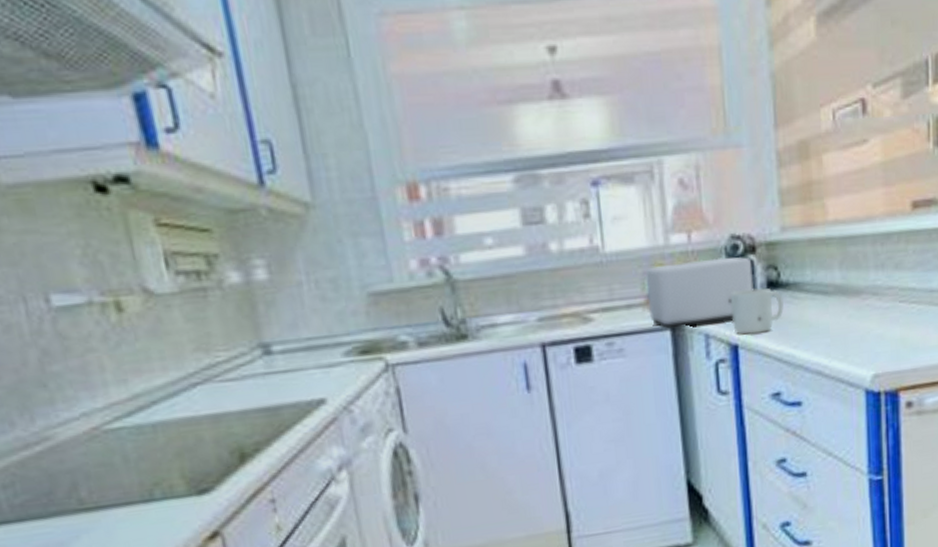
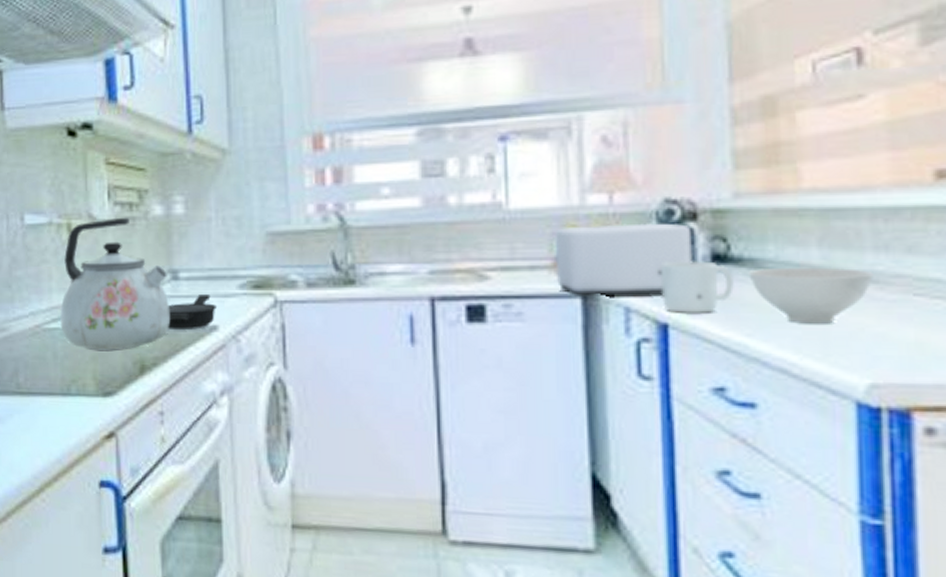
kettle: none [117,289,269,446] -> present [60,218,171,350]
frying pan: none [263,366,323,411] -> present [167,295,218,331]
bowl: none [793,285,875,333] -> present [748,267,874,324]

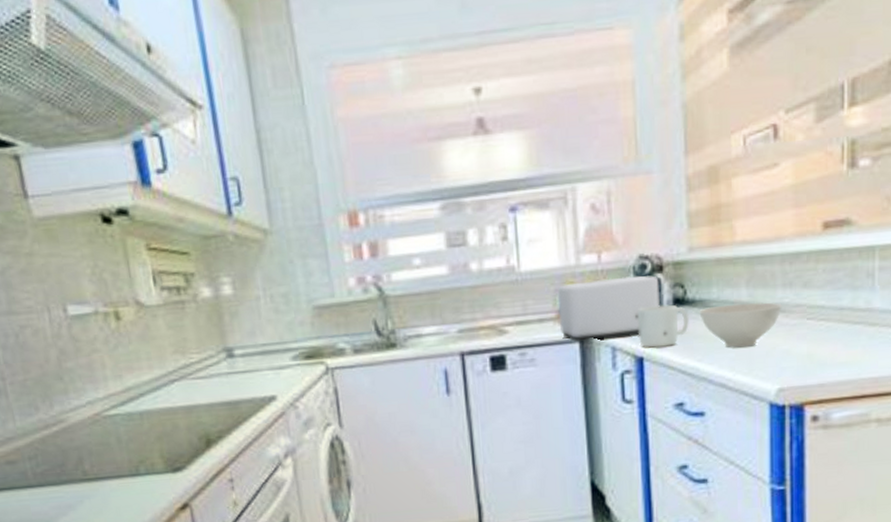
kettle: present [60,218,171,350] -> none [115,302,231,431]
frying pan: present [167,295,218,331] -> none [226,368,274,405]

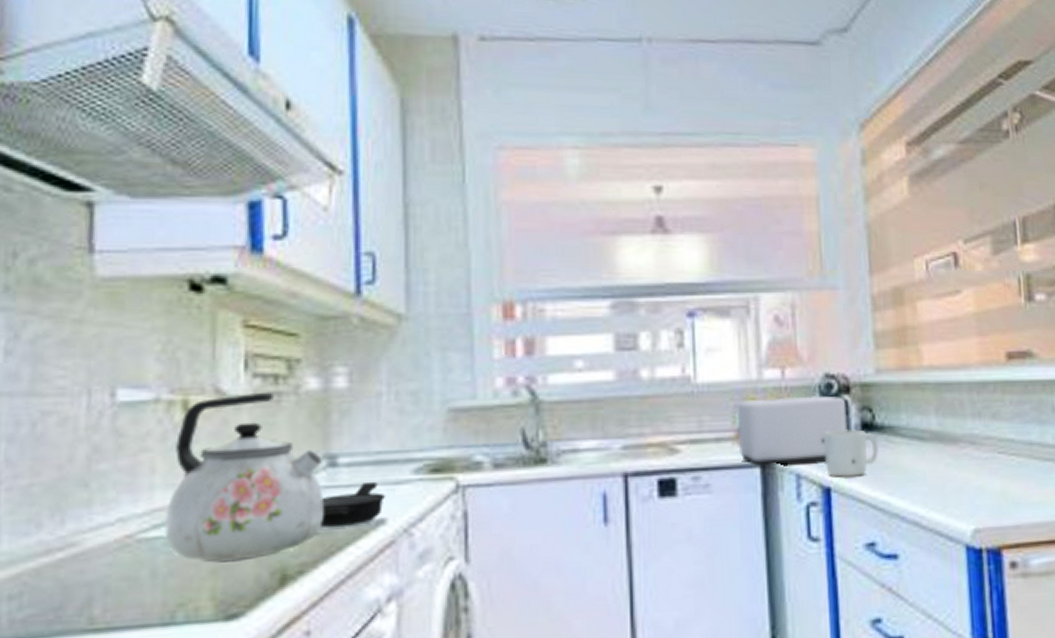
kettle: none [115,302,231,431] -> present [164,393,325,562]
frying pan: none [226,368,274,405] -> present [319,482,387,528]
bowl: present [699,302,782,348] -> none [888,432,973,481]

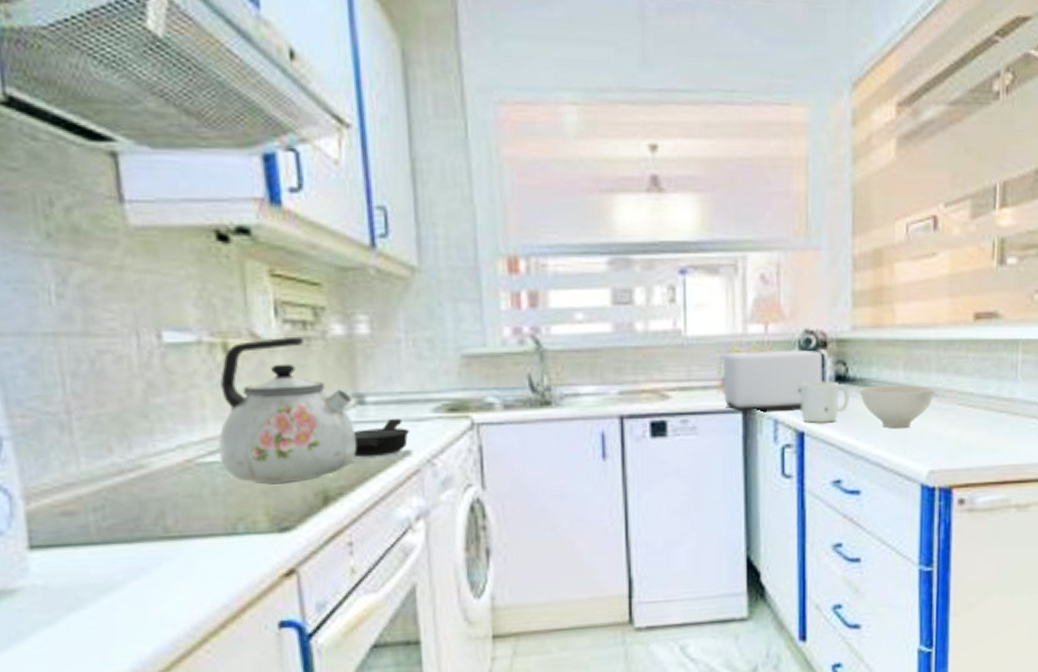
bowl: none [888,432,973,481] -> present [859,385,936,428]

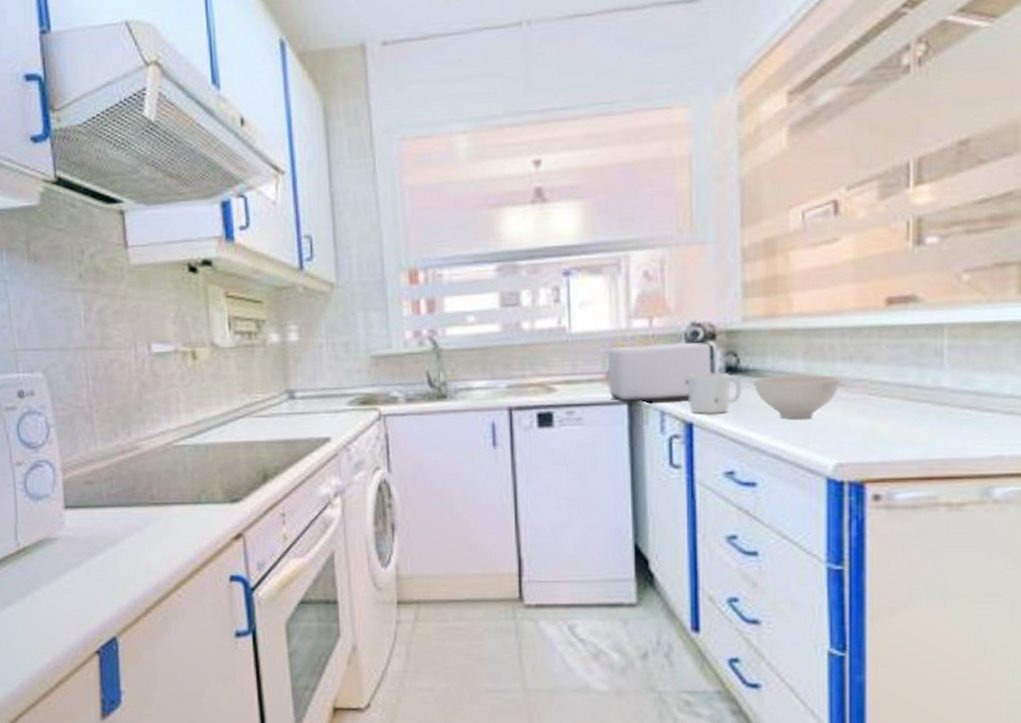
kettle: present [218,338,357,483] -> none [188,345,289,463]
frying pan: present [353,419,410,458] -> none [286,411,330,443]

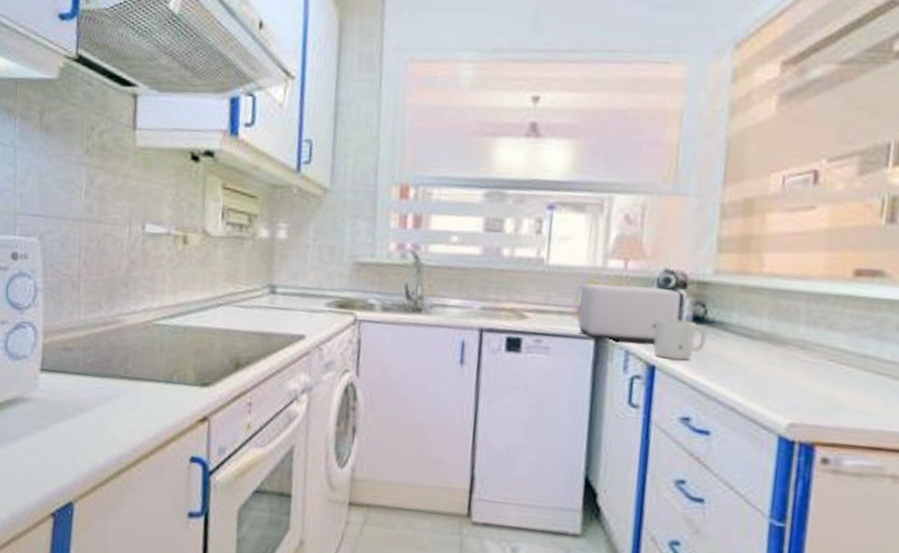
bowl: present [752,375,841,419] -> none [717,330,803,376]

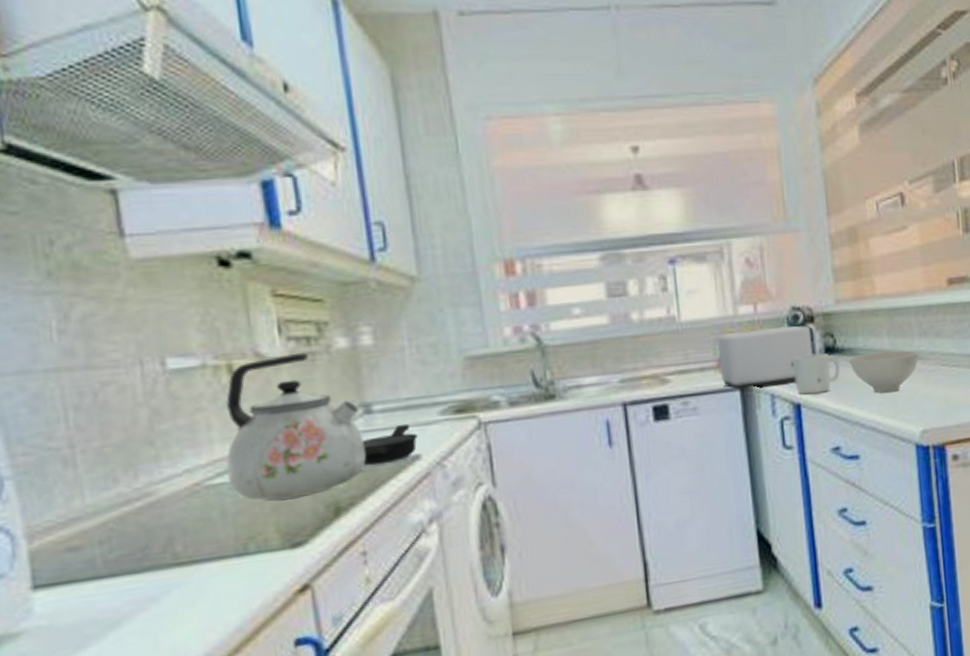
kettle: none [169,236,267,348] -> present [226,353,367,501]
frying pan: none [262,308,307,337] -> present [362,424,419,466]
bowl: none [717,330,803,376] -> present [848,350,920,393]

